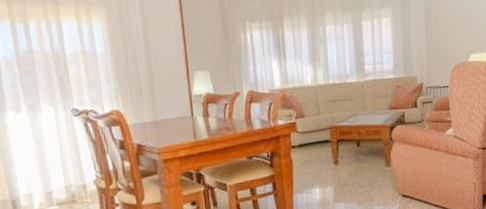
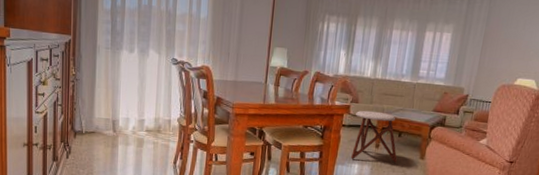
stool: none [304,122,361,184] -> present [351,110,397,163]

